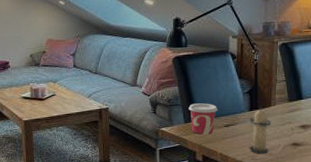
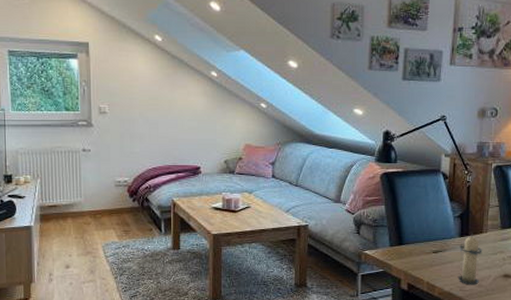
cup: present [188,103,218,135] -> none [395,225,426,260]

